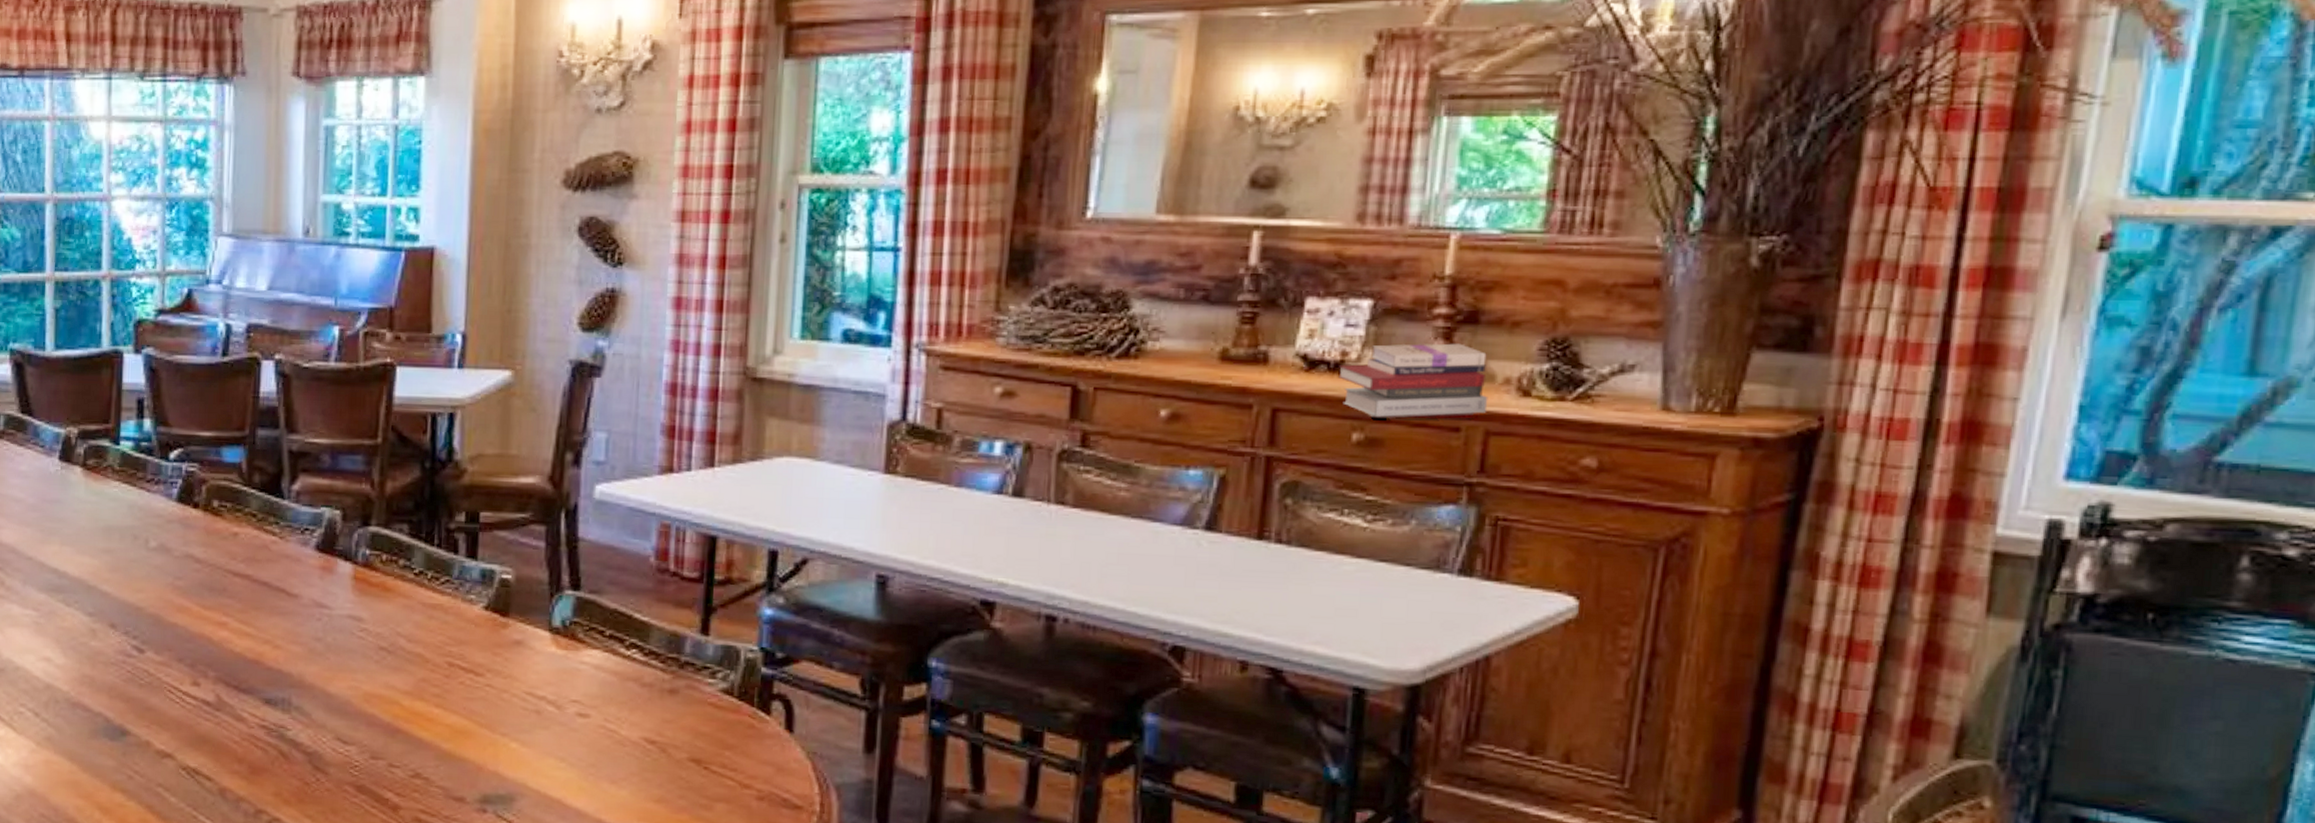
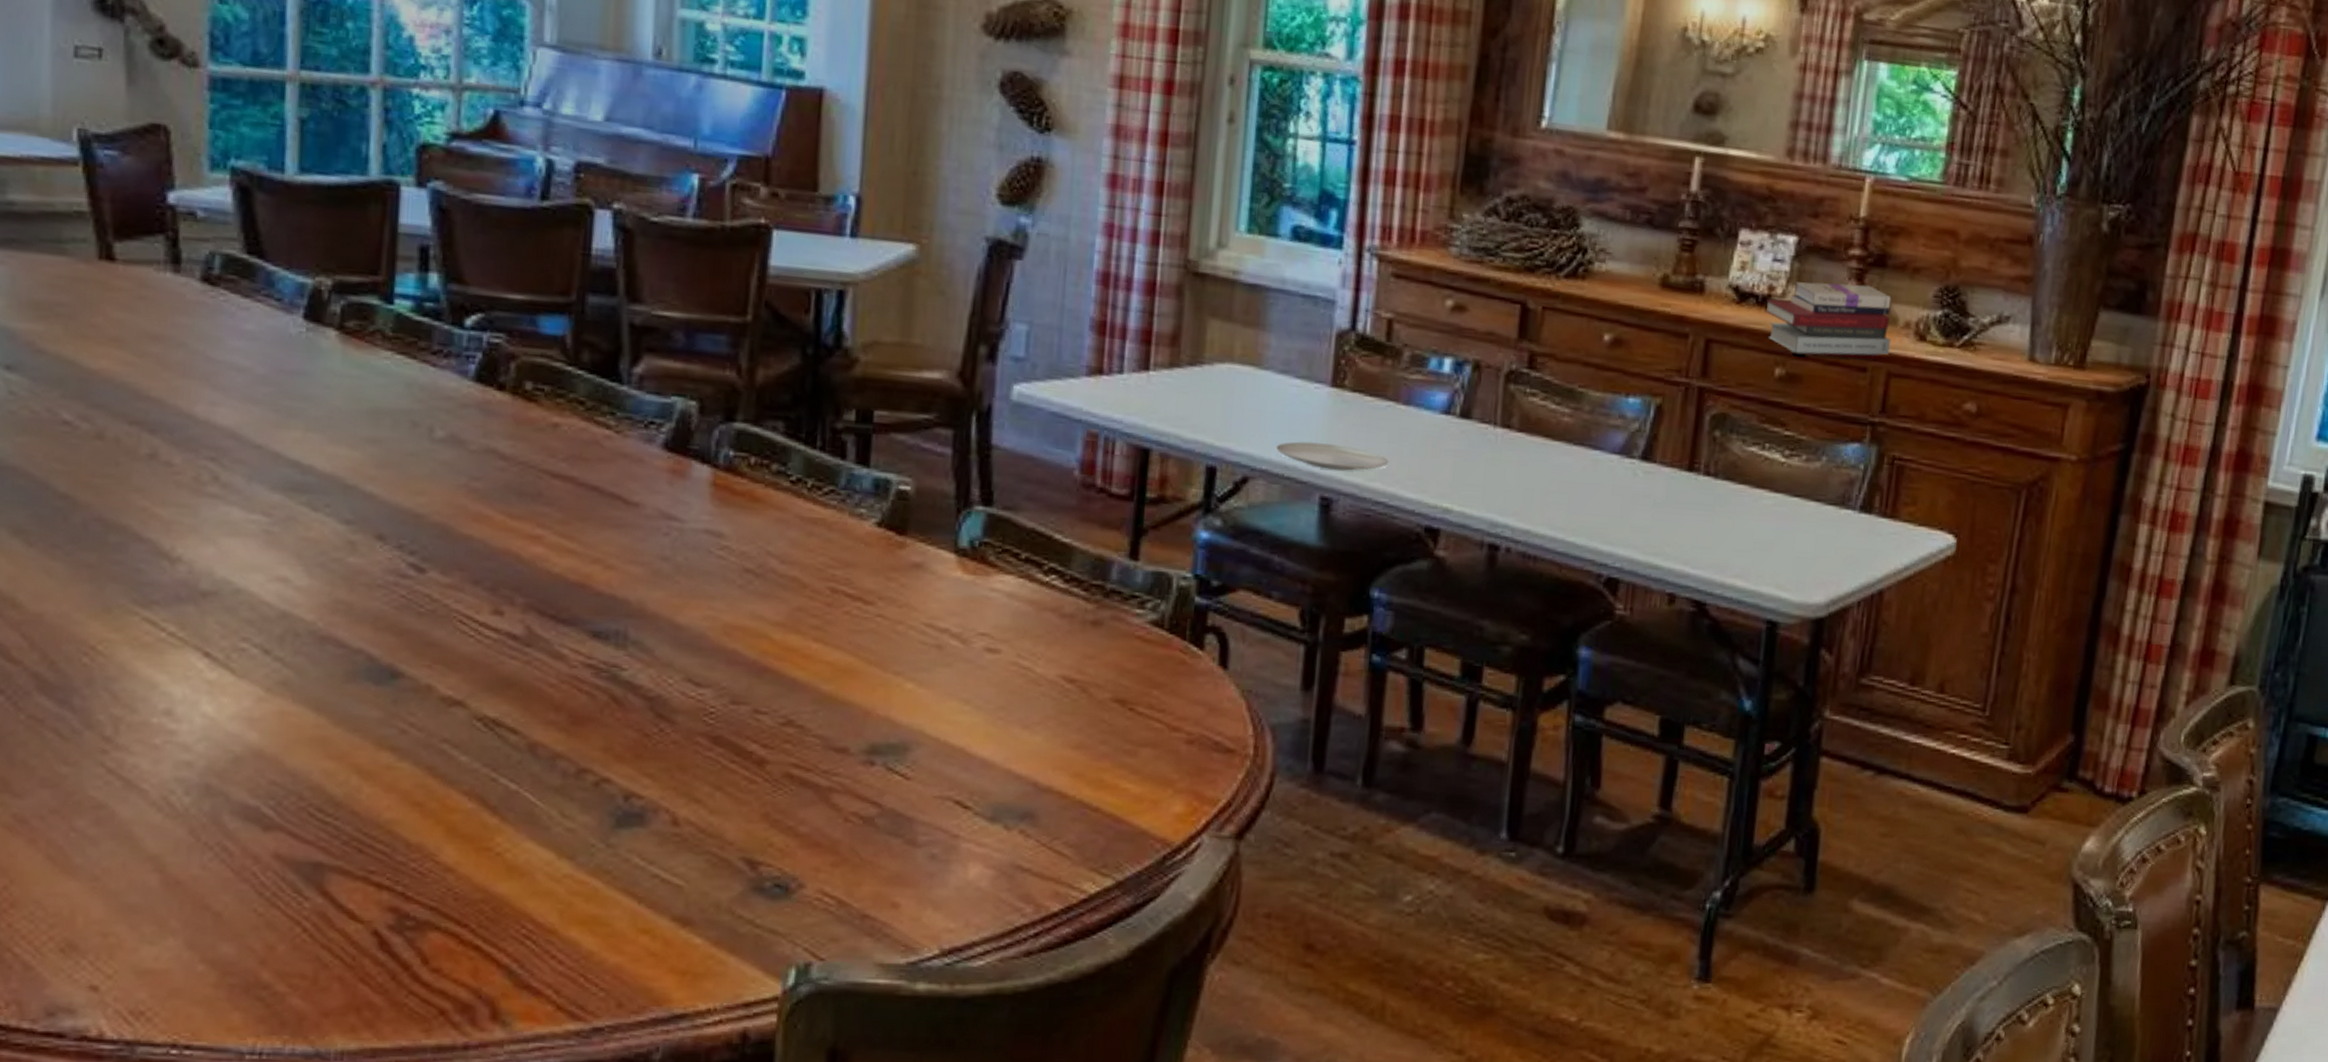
plate: none [832,525,943,550] -> present [1275,441,1389,471]

